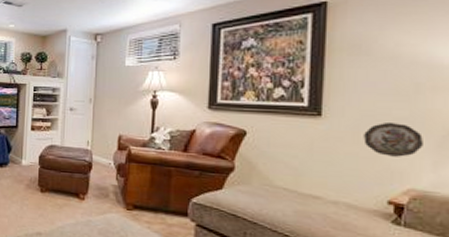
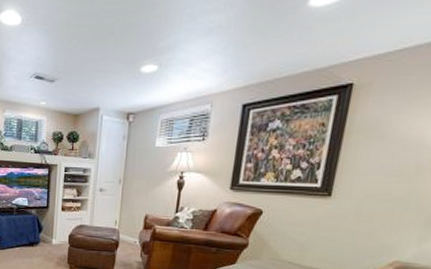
decorative plate: present [363,123,425,157] -> none [364,202,415,233]

